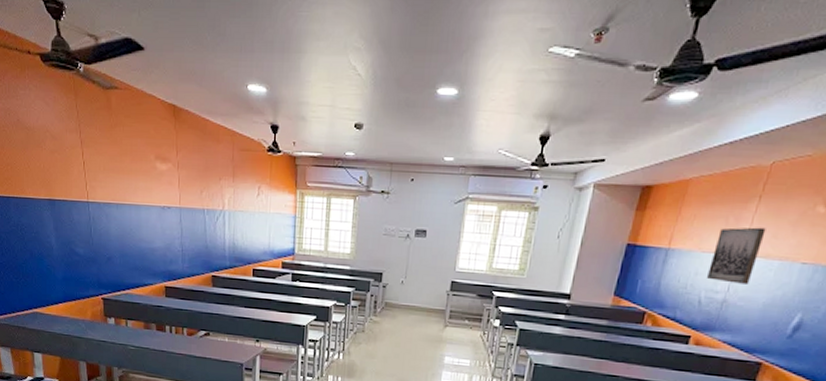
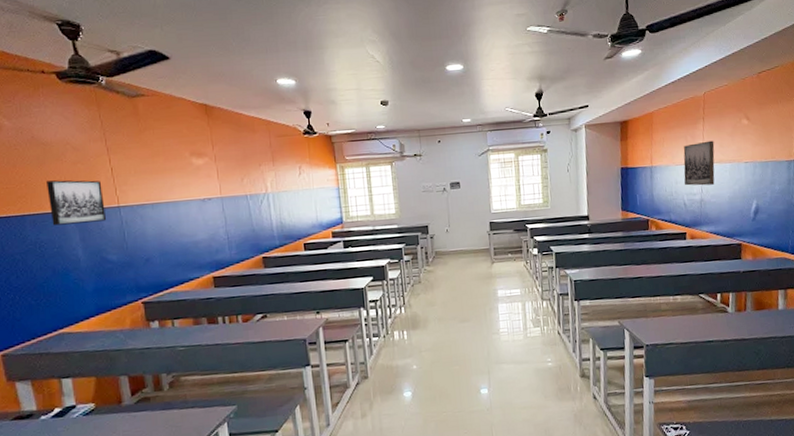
wall art: none [28,166,77,214] -> present [47,180,107,226]

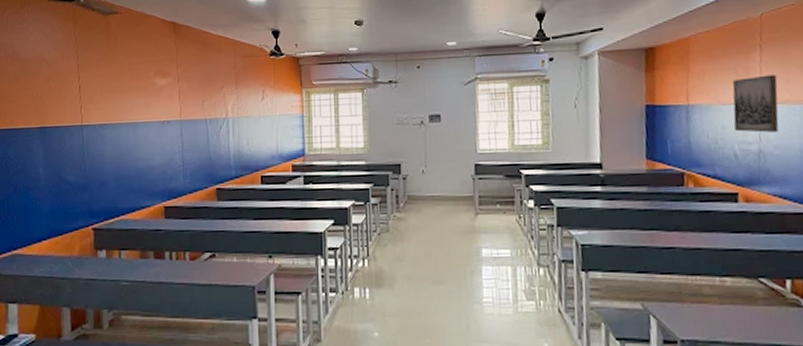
wall art: present [47,180,107,226] -> none [19,96,70,142]

